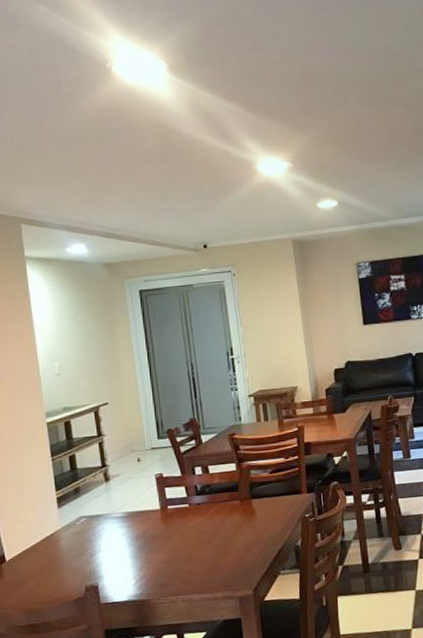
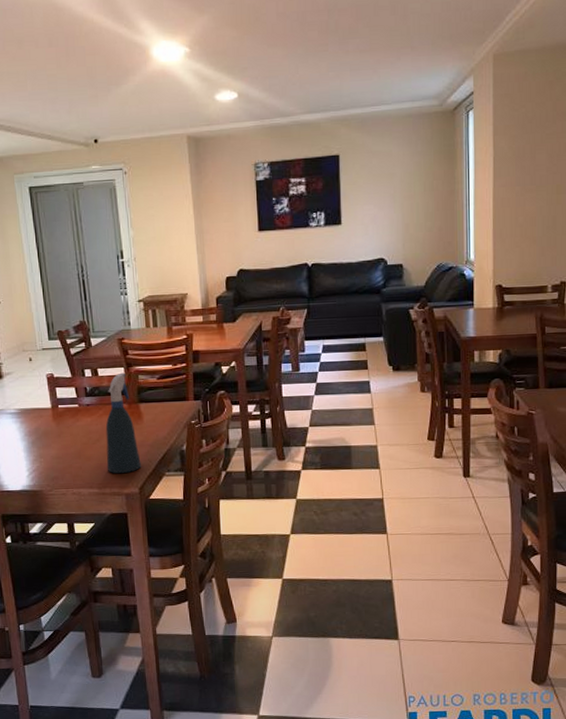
spray bottle: none [217,468,255,575] -> present [105,372,141,473]

